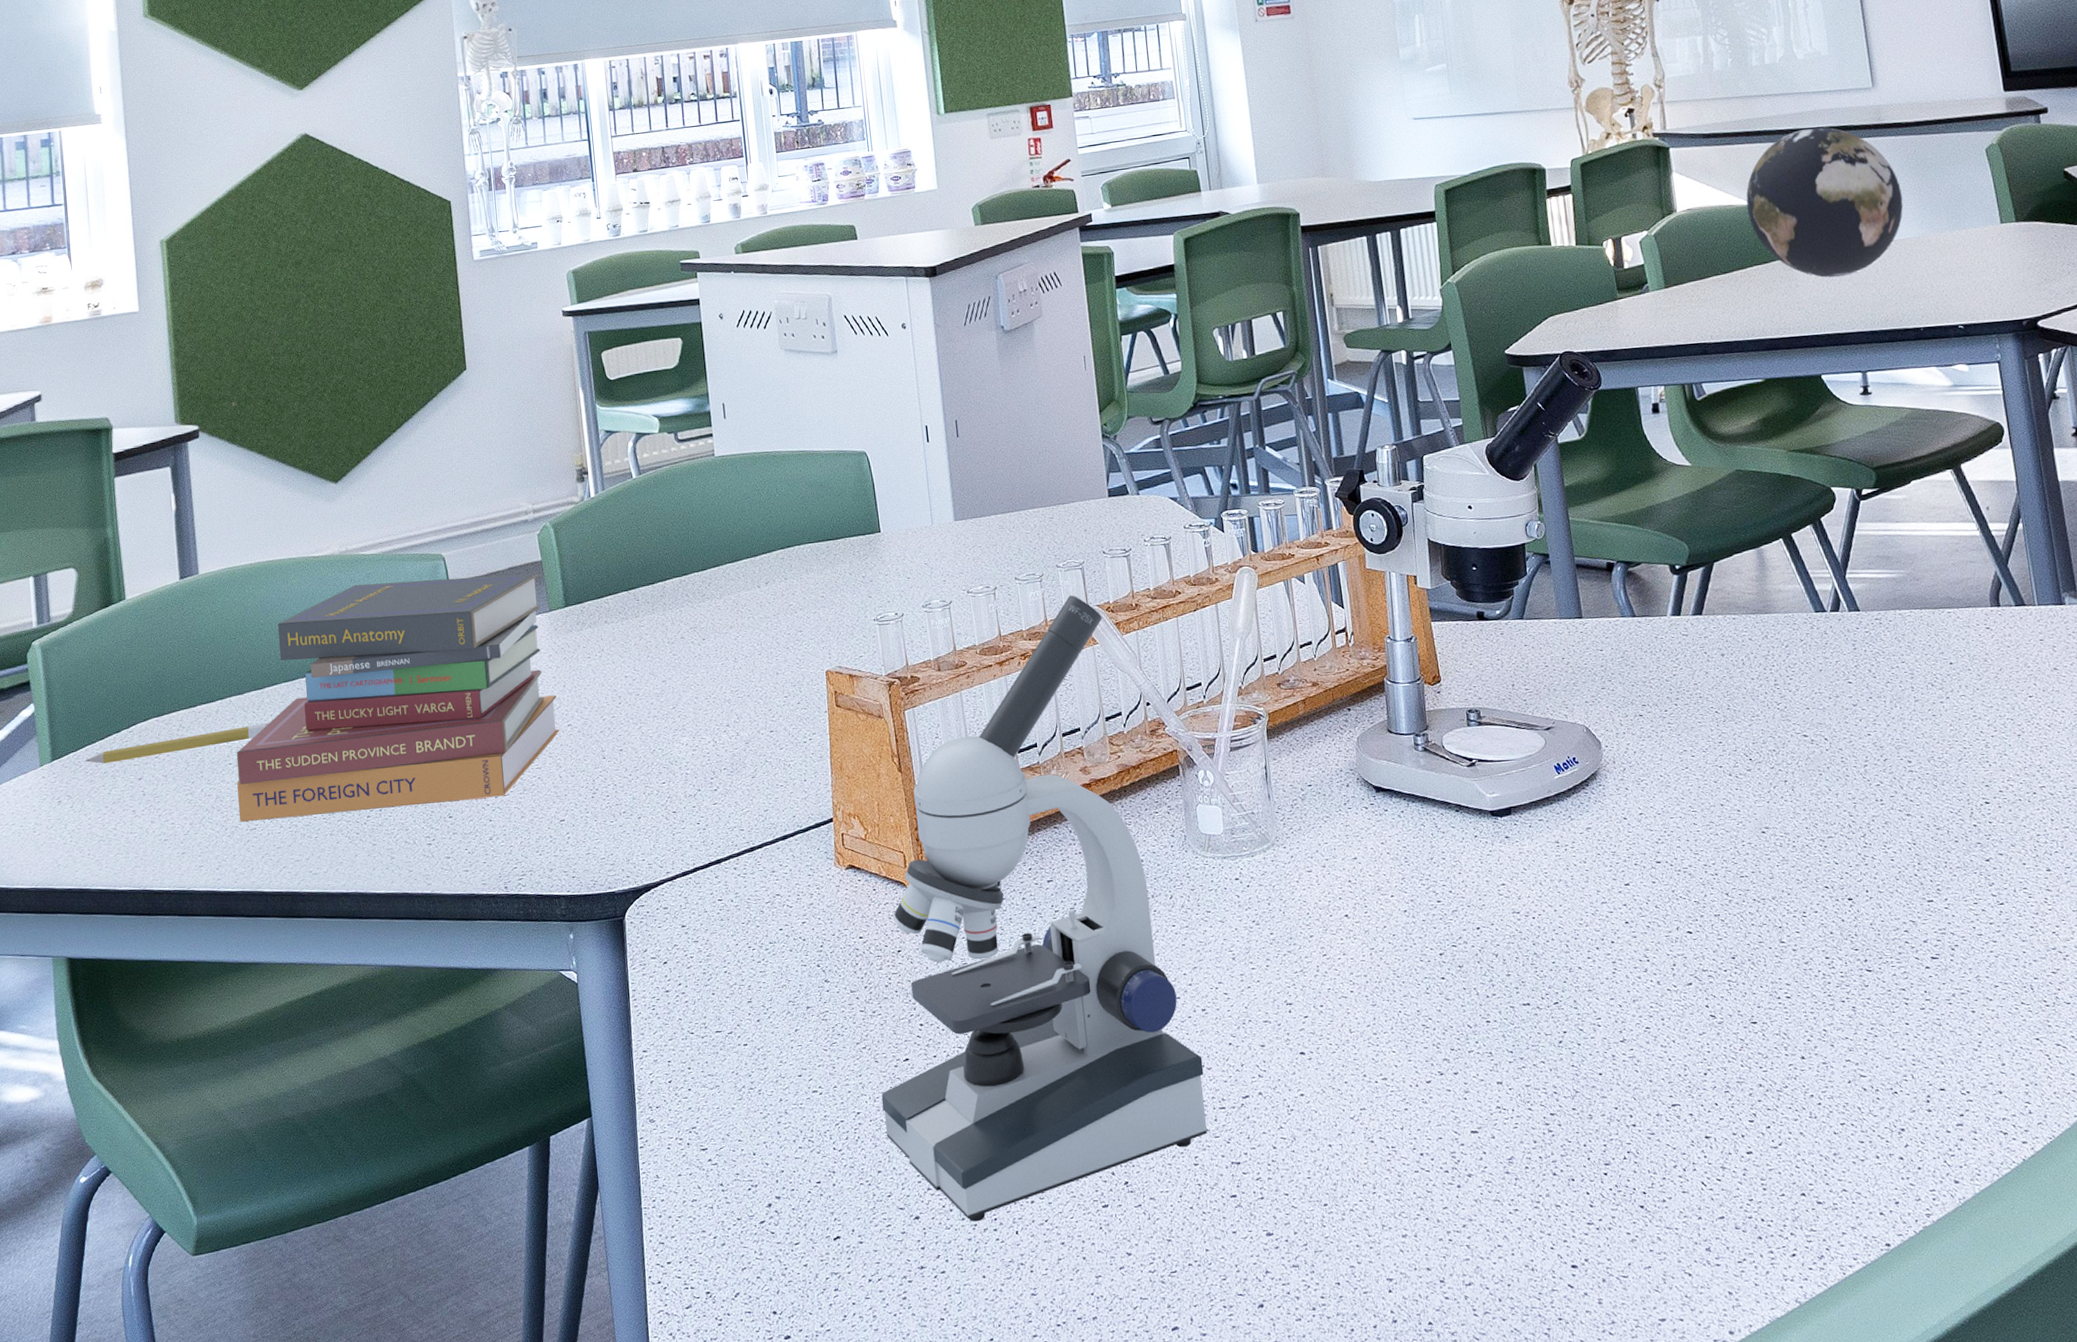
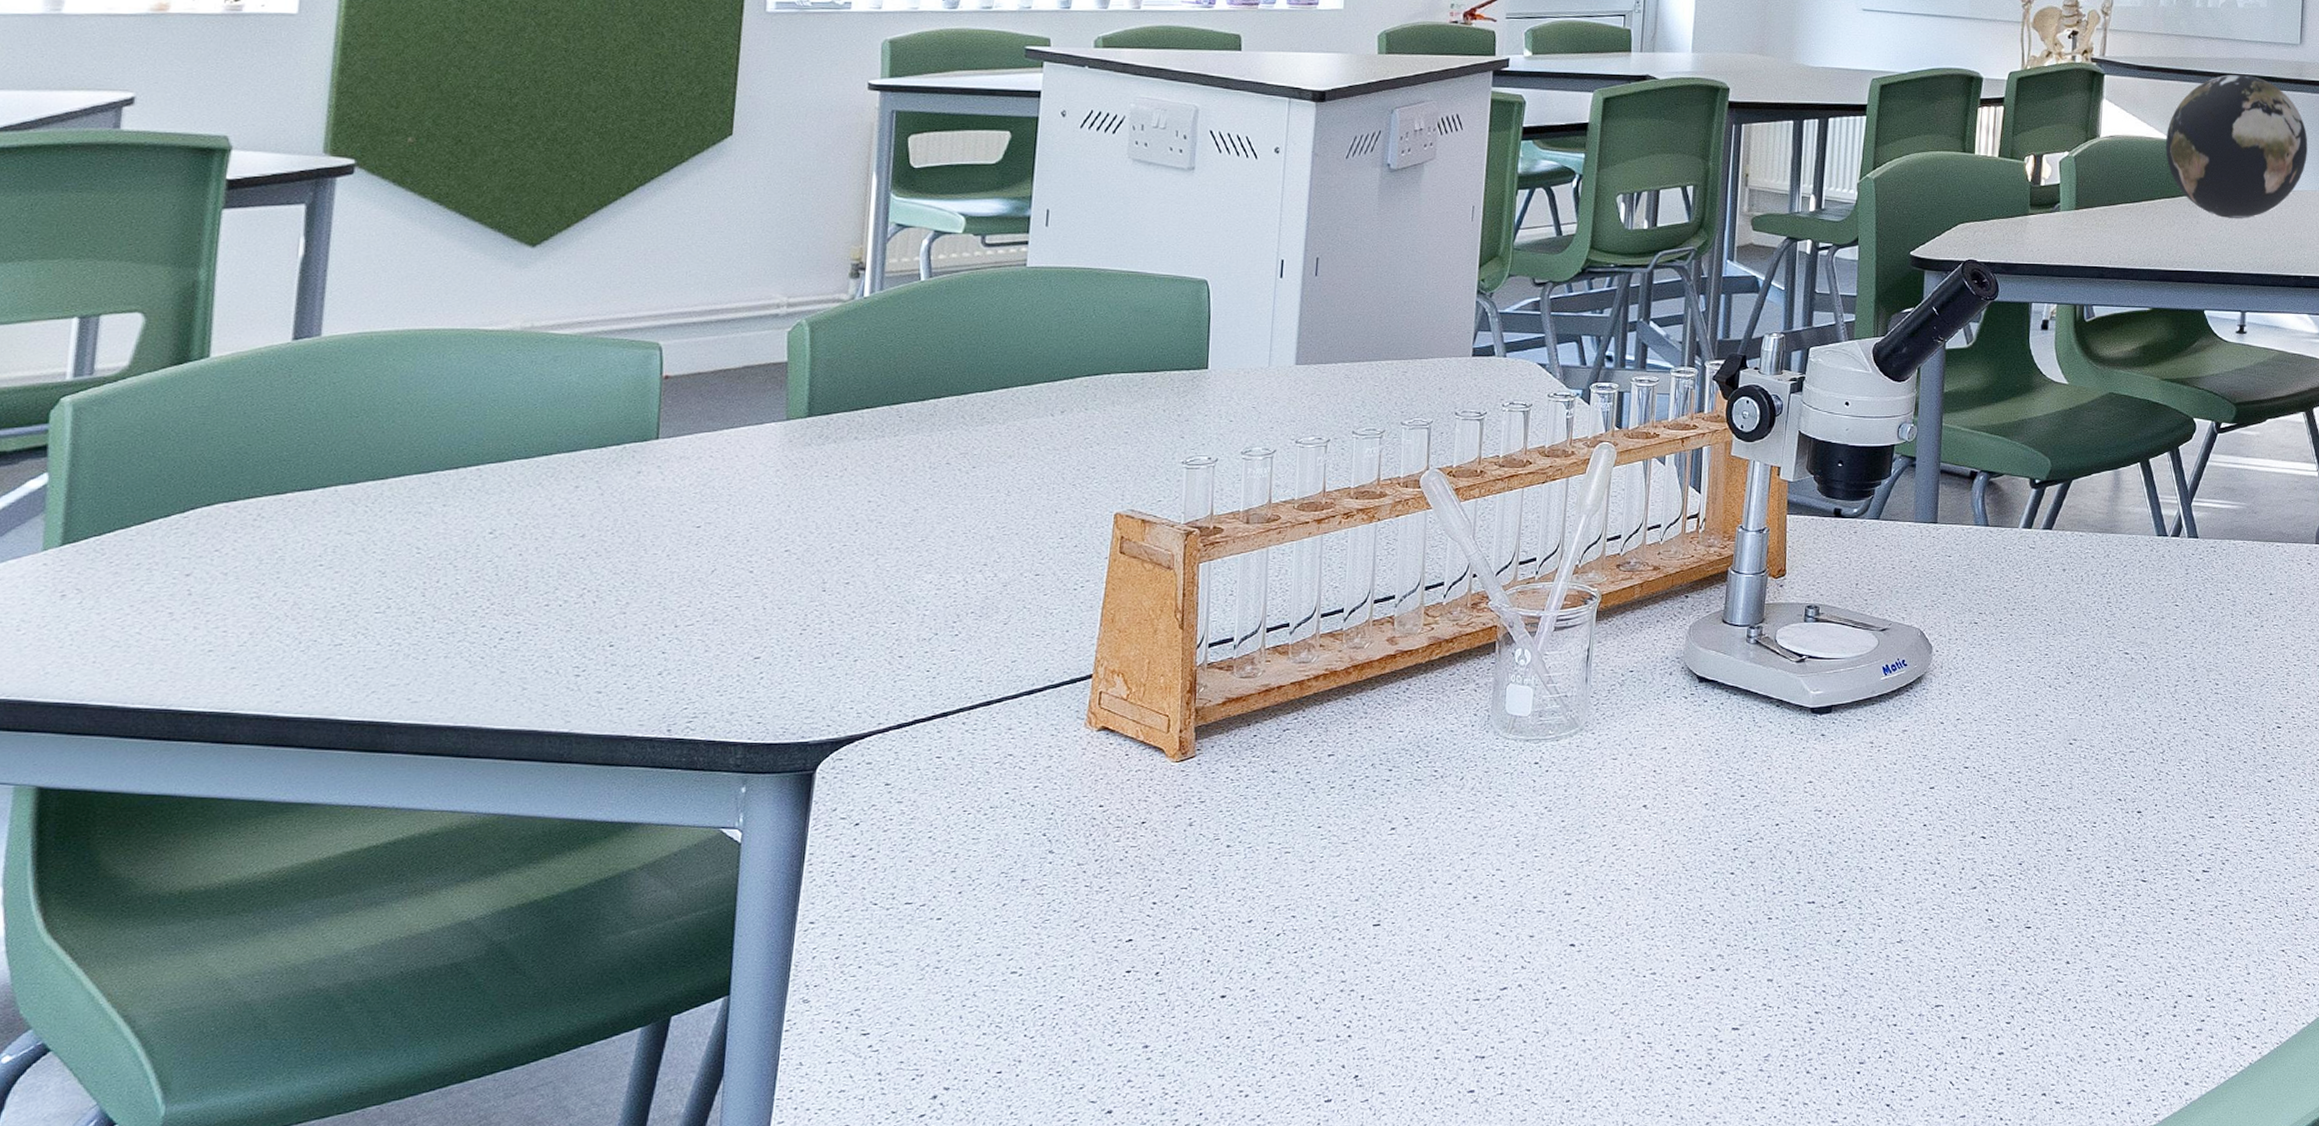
pencil: present [84,722,270,764] -> none [110,520,386,553]
books: present [236,573,560,822] -> none [320,367,780,635]
microscope: present [881,595,1207,1222] -> none [1090,455,1464,1117]

